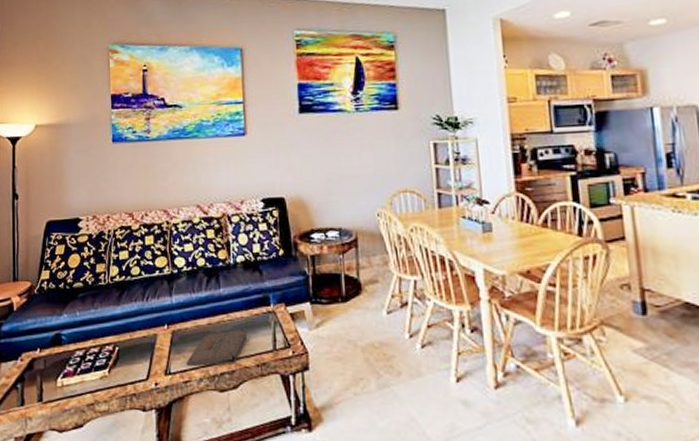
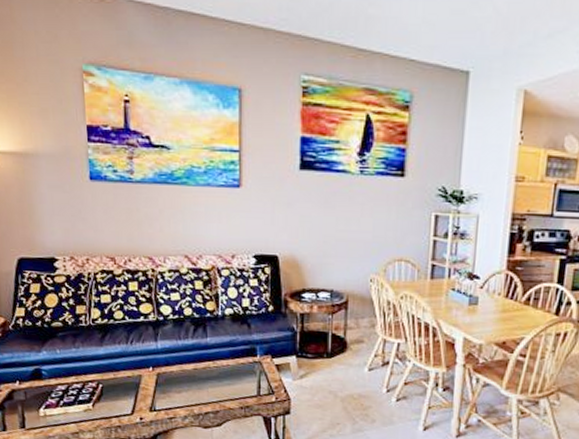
pizza box: present [187,329,248,366] -> none [172,375,233,406]

